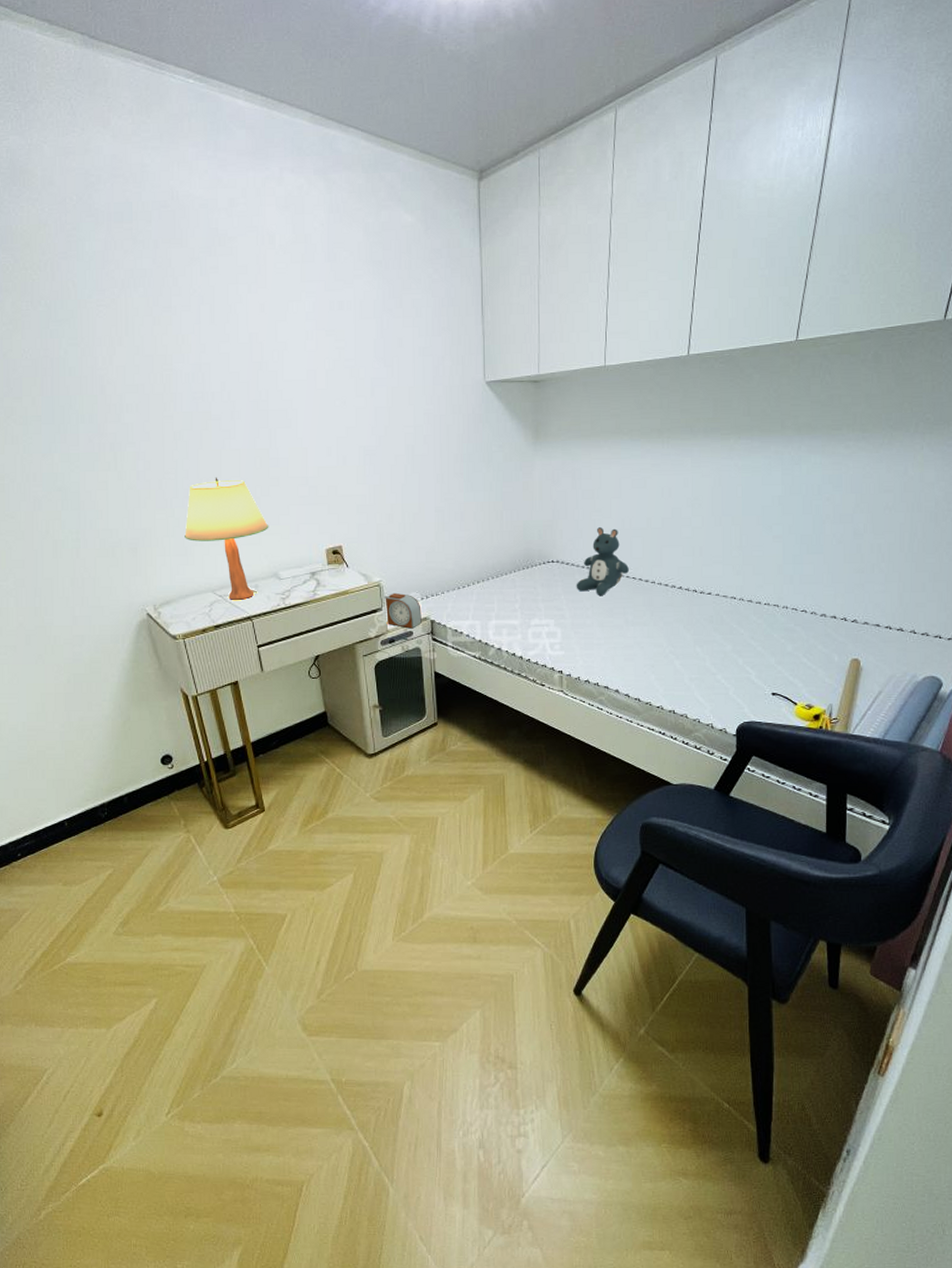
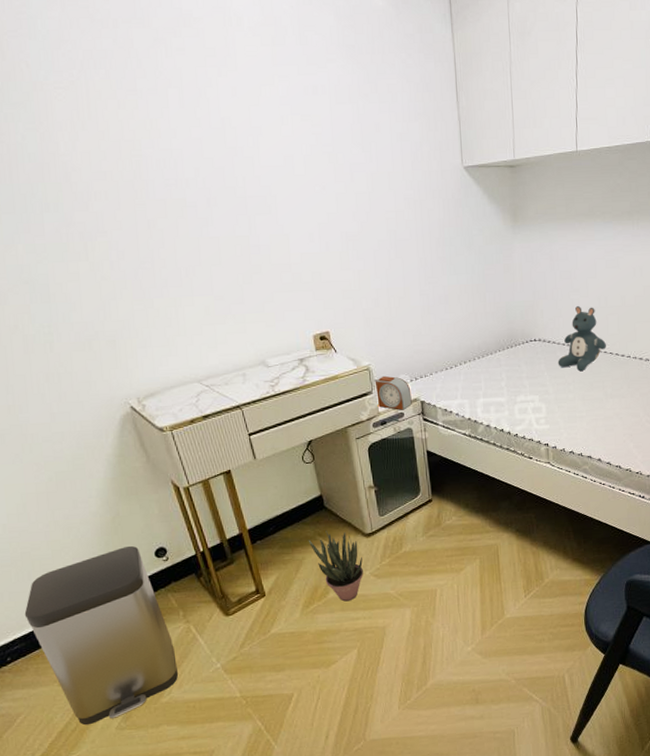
pedal bin: none [36,751,175,926] -> present [24,545,178,725]
table lamp: present [184,477,269,600] -> none [165,266,254,390]
potted plant: none [310,748,363,823] -> present [308,530,363,602]

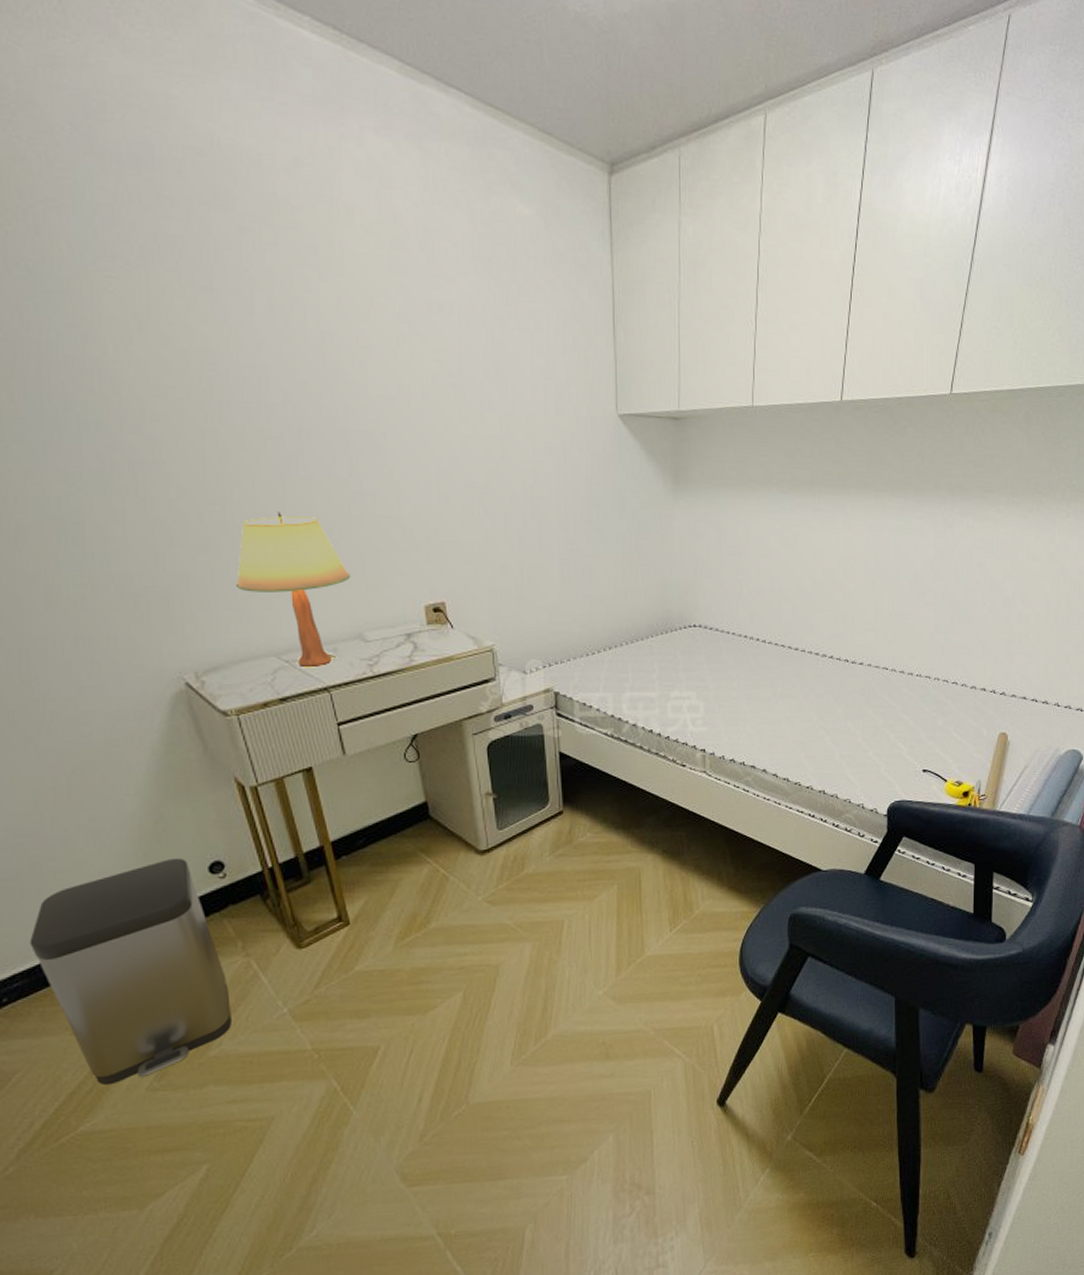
table lamp: none [165,266,254,390] -> present [236,512,351,667]
potted plant: present [308,530,363,602] -> none [407,845,474,933]
alarm clock: present [375,375,412,410] -> none [499,659,544,702]
stuffed animal: present [557,306,606,372] -> none [720,589,778,666]

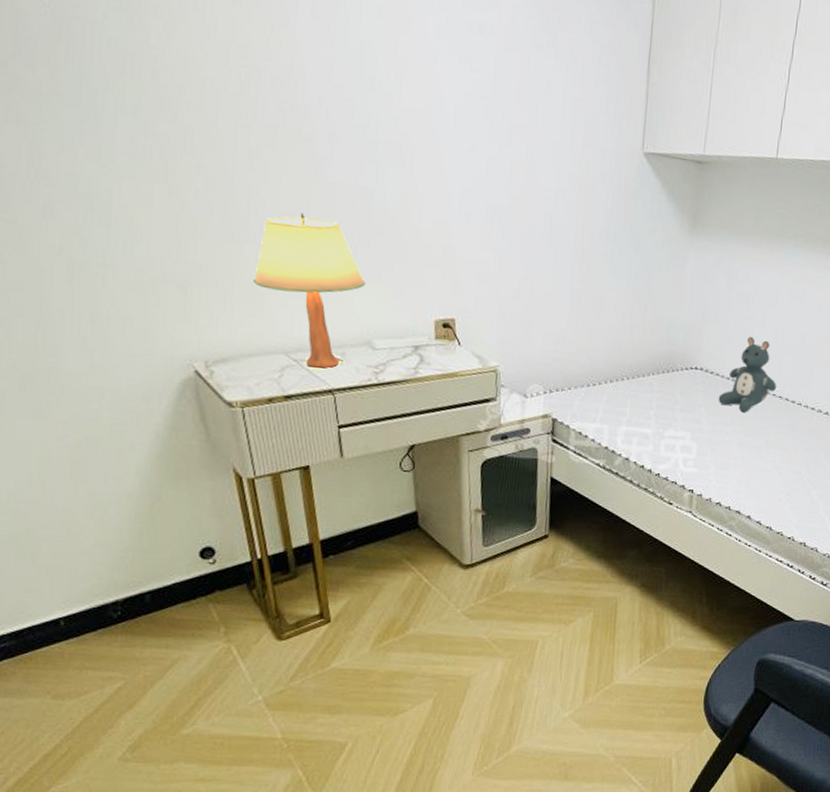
pedal bin: present [29,857,231,1084] -> none [20,539,208,750]
stuffed animal: none [720,589,778,666] -> present [718,337,776,413]

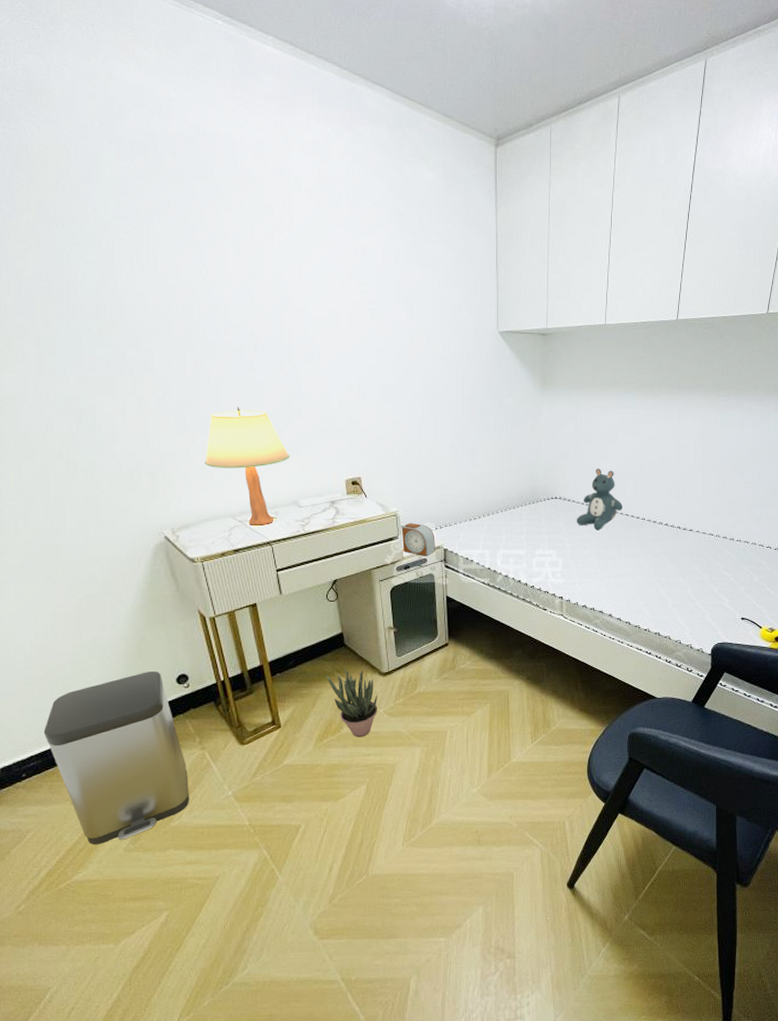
pedal bin: none [20,539,208,750] -> present [43,670,189,844]
potted plant: none [392,554,455,642] -> present [326,667,377,738]
alarm clock: none [500,381,543,426] -> present [401,522,435,556]

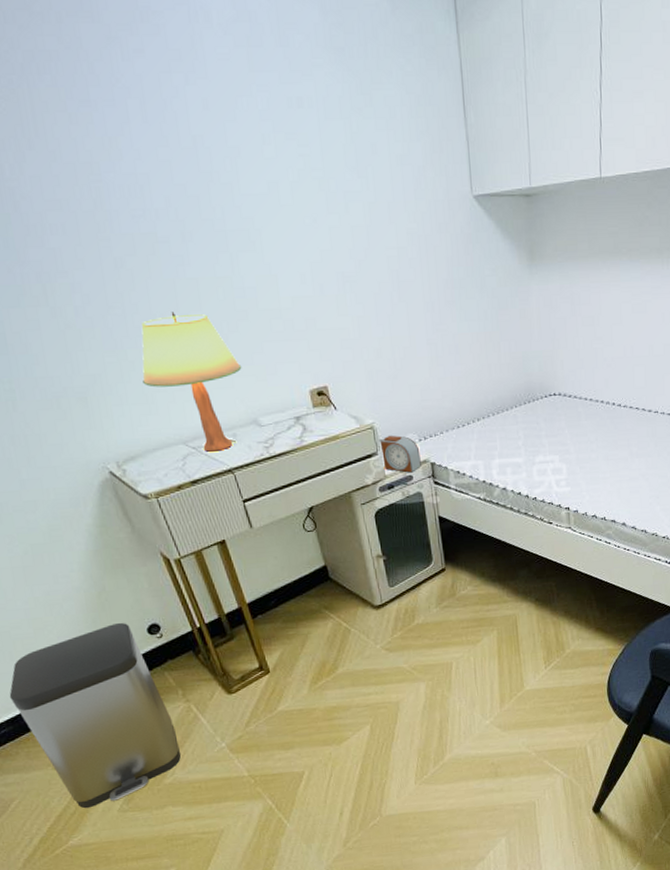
potted plant: present [326,667,377,738] -> none [313,603,374,677]
stuffed animal: present [576,469,623,530] -> none [579,356,632,429]

